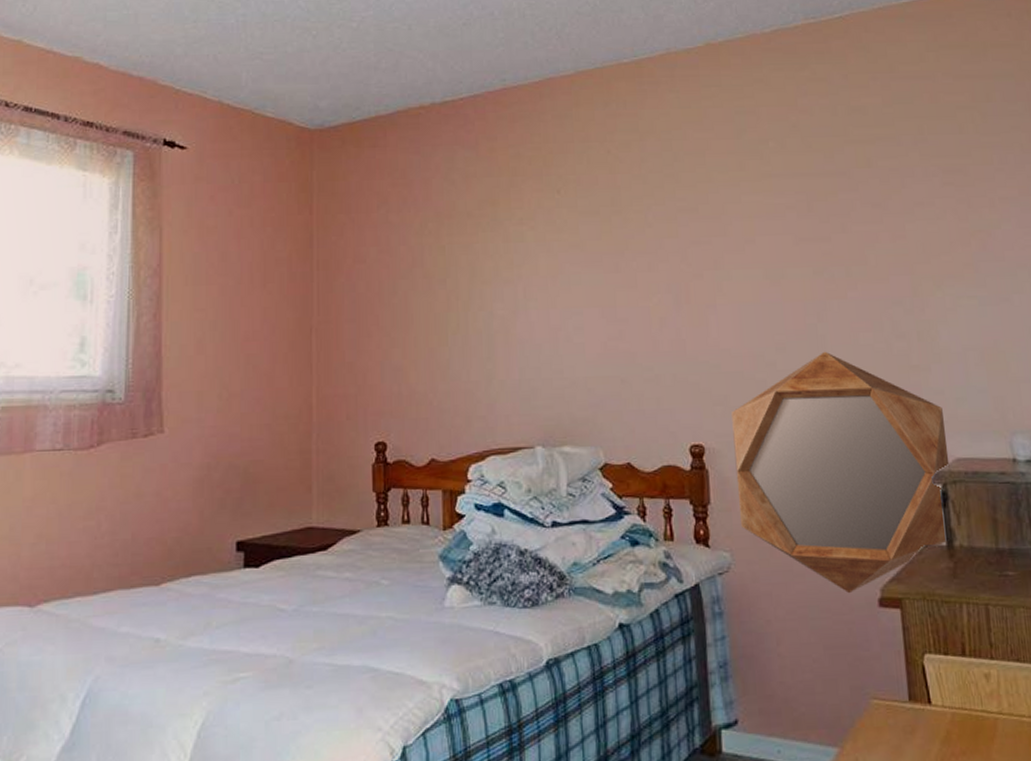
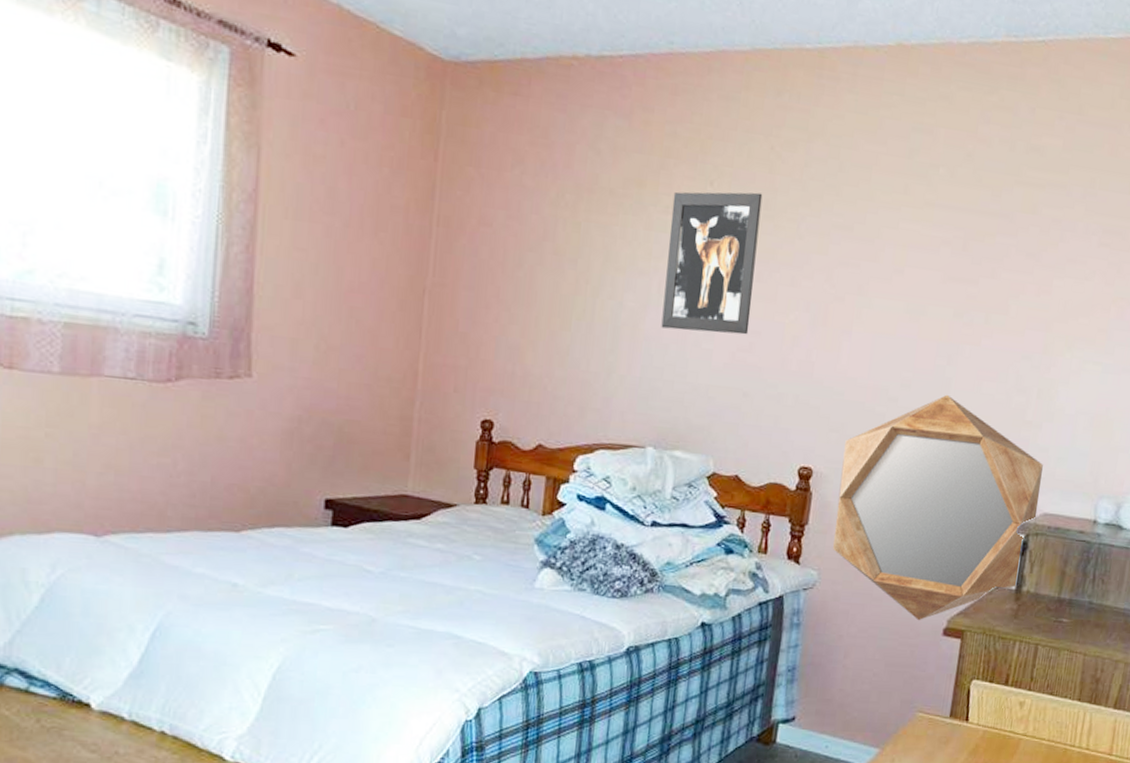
wall art: none [525,192,616,330] -> present [661,191,763,335]

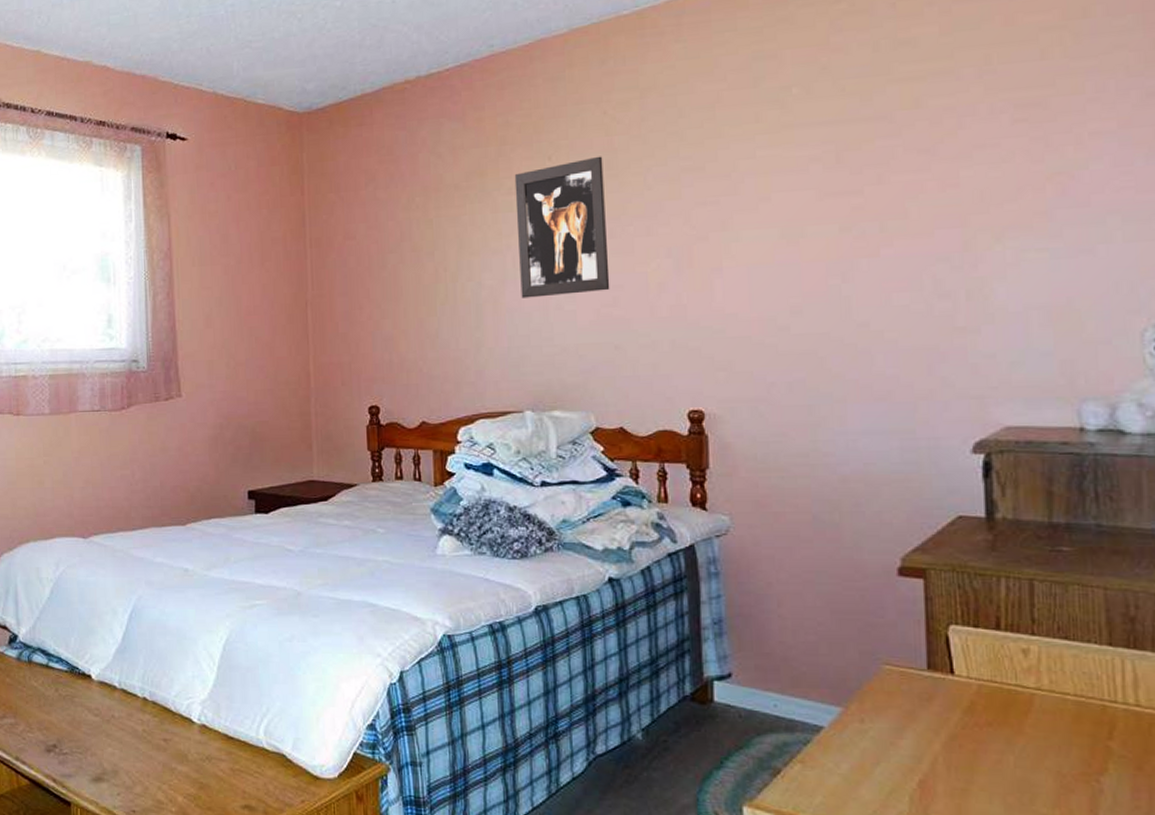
home mirror: present [832,394,1043,621] -> none [736,313,997,562]

